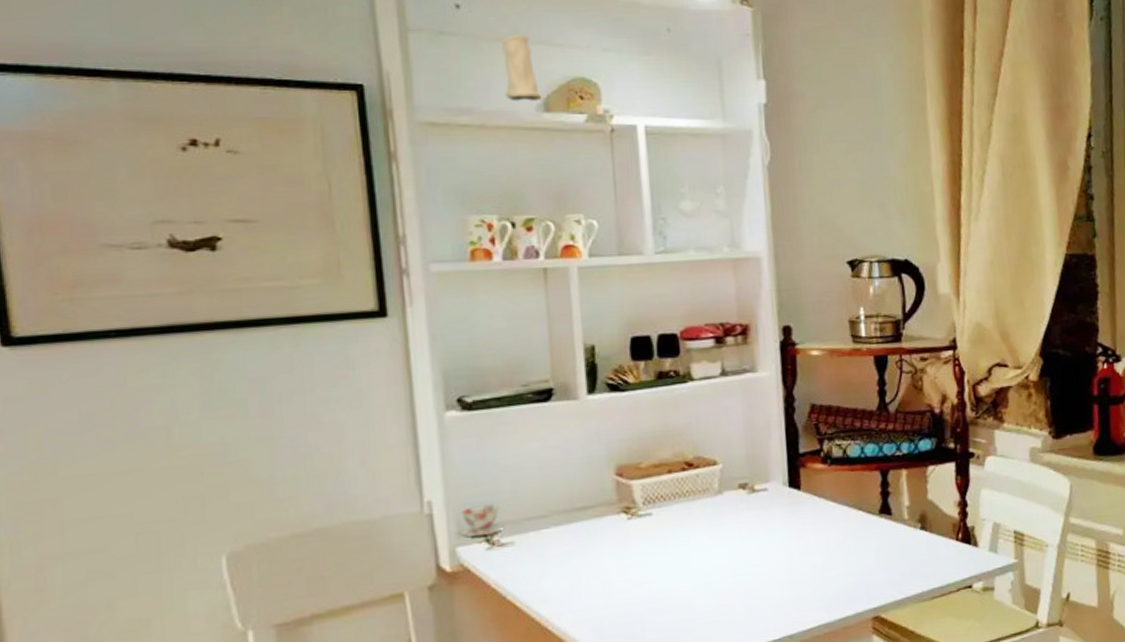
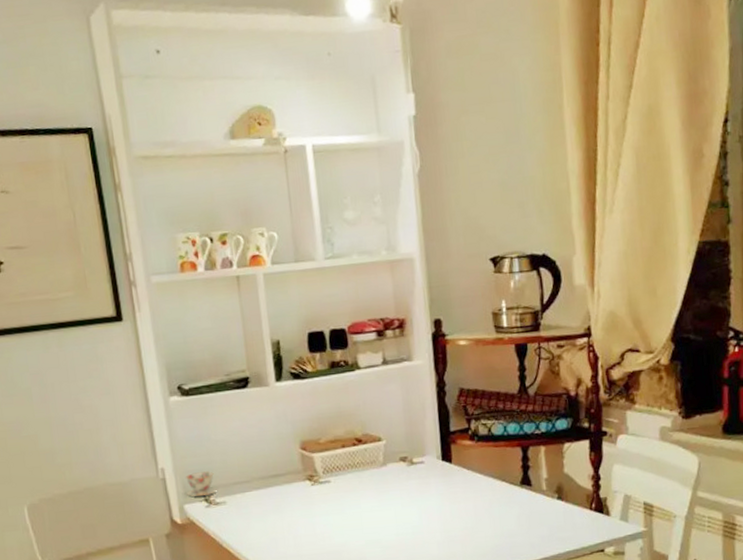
candle: present [502,30,542,101] -> none [194,67,228,132]

